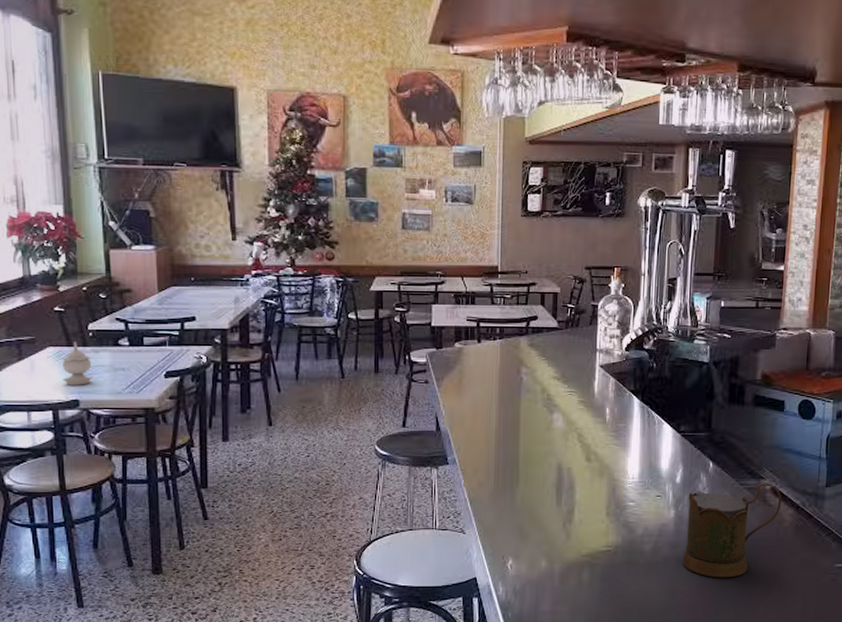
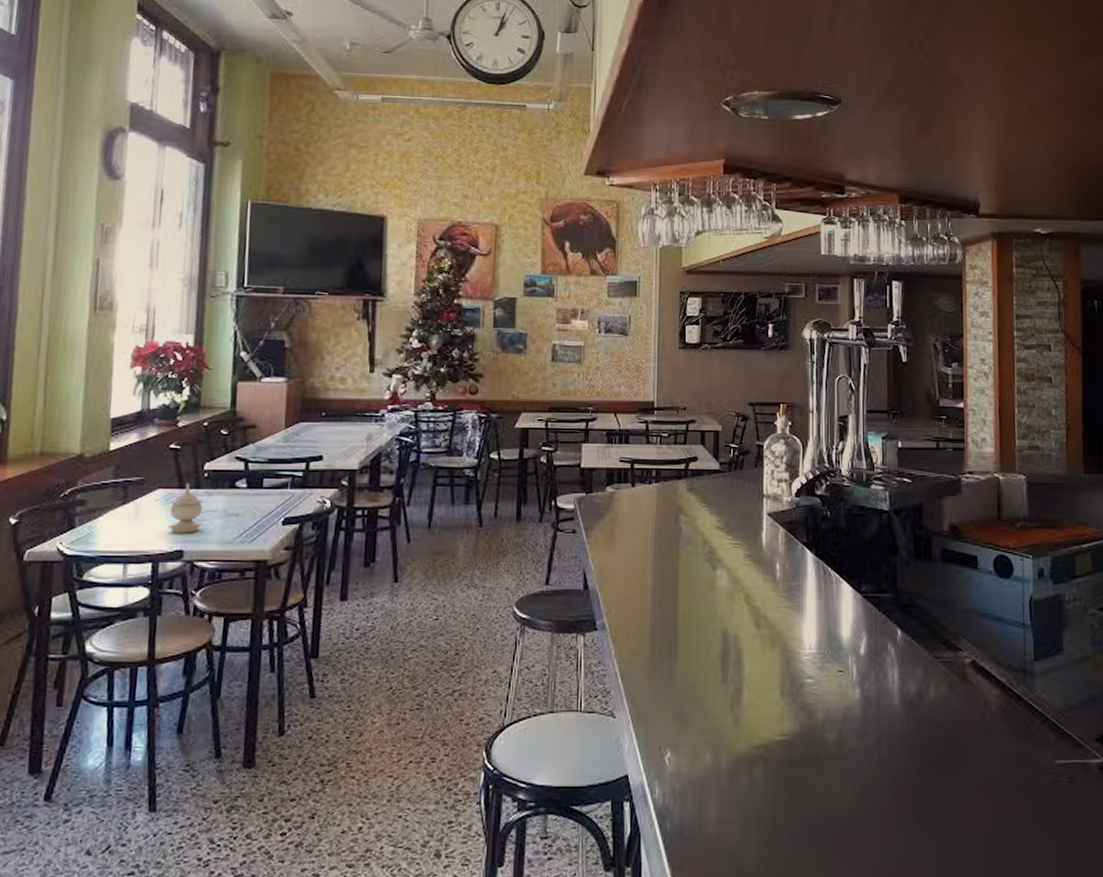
beer mug: present [681,480,782,578] -> none [872,651,985,778]

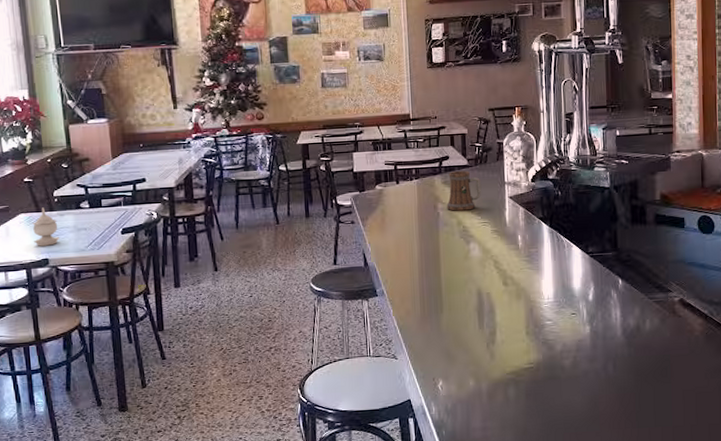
beer mug: none [691,476,734,527] -> present [446,171,481,211]

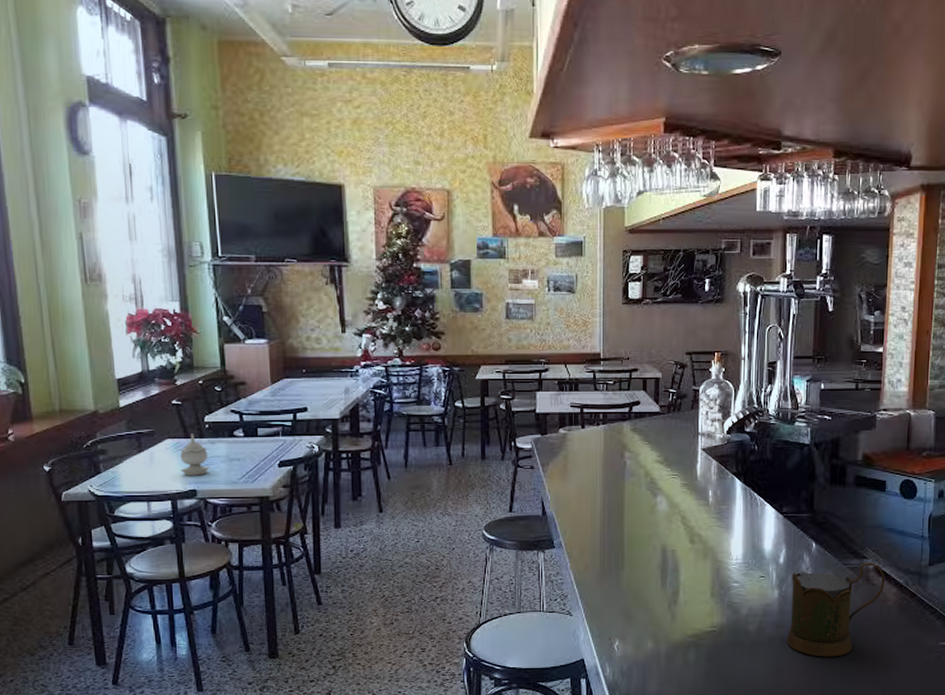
beer mug: present [446,171,481,211] -> none [634,418,672,461]
beer mug: none [600,296,691,388] -> present [786,560,885,657]

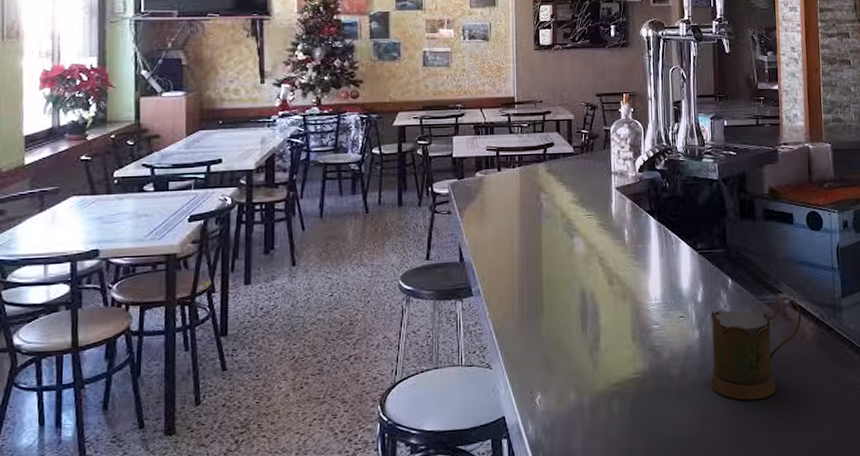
sugar bowl: present [180,433,210,476] -> none [83,189,116,235]

